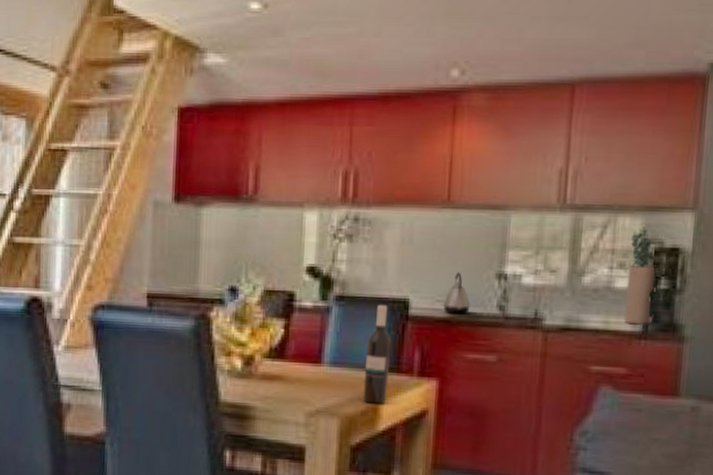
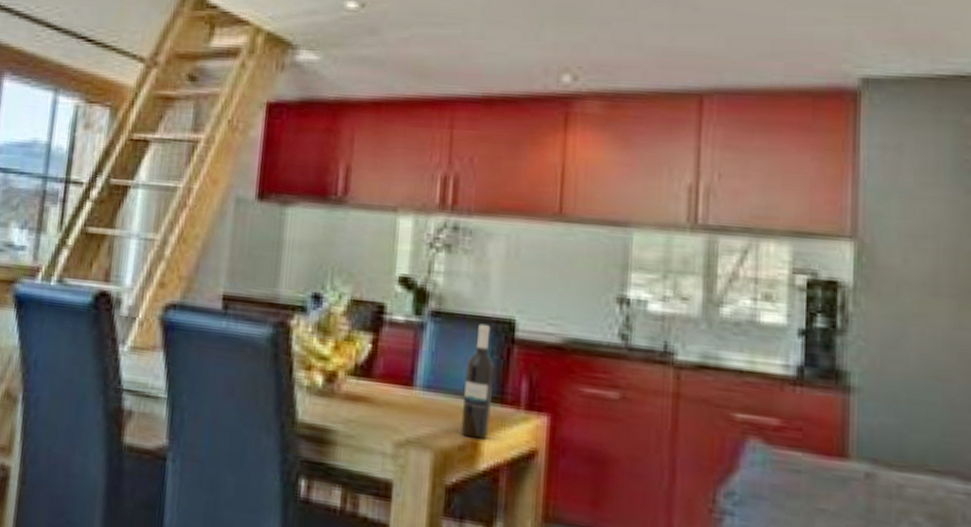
kettle: present [442,272,470,315] -> none [554,293,587,342]
vase: present [624,227,656,325] -> none [773,255,811,369]

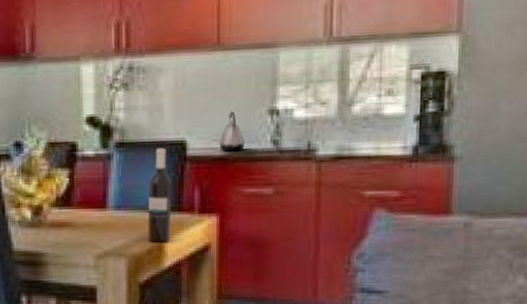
kettle: none [554,293,587,342] -> present [218,111,245,152]

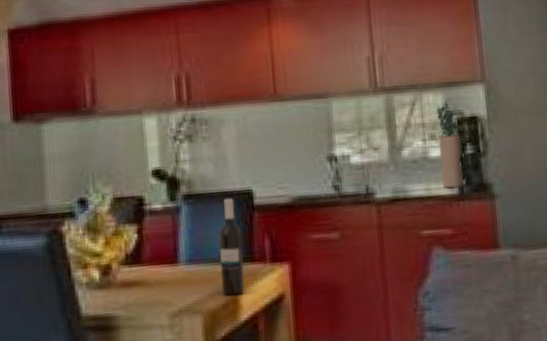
kettle: present [218,111,245,152] -> none [283,159,309,199]
vase: none [394,53,424,149] -> present [436,101,466,189]

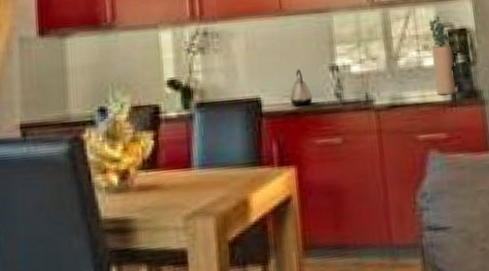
wine bottle: present [219,198,245,296] -> none [229,105,255,198]
kettle: none [283,159,309,199] -> present [289,69,313,107]

